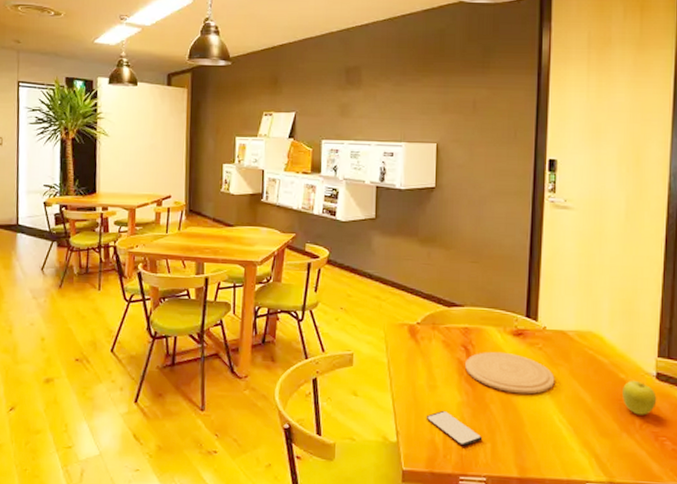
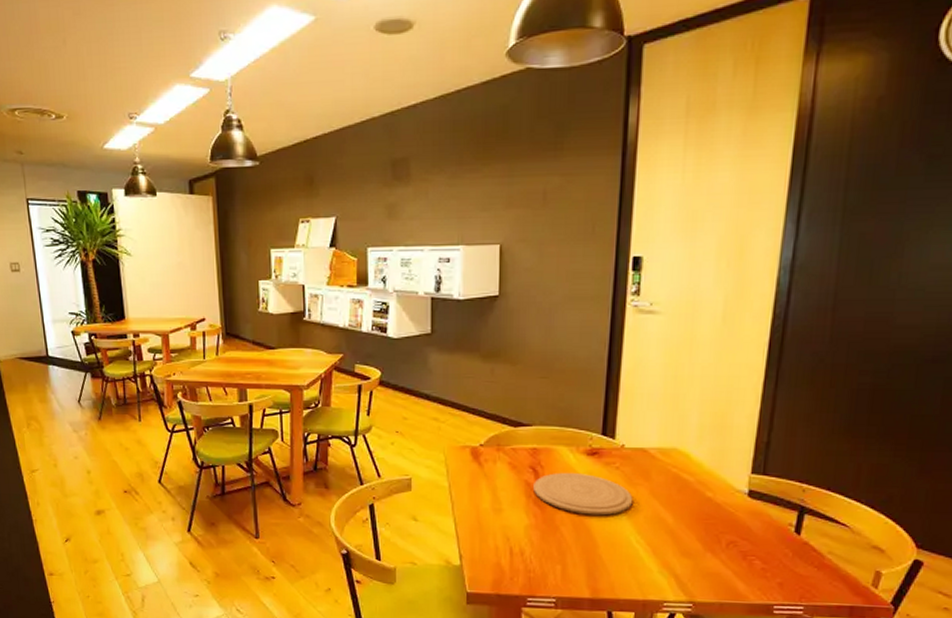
smartphone: present [427,410,483,447] -> none [492,533,552,569]
fruit: present [622,380,657,415] -> none [708,498,748,535]

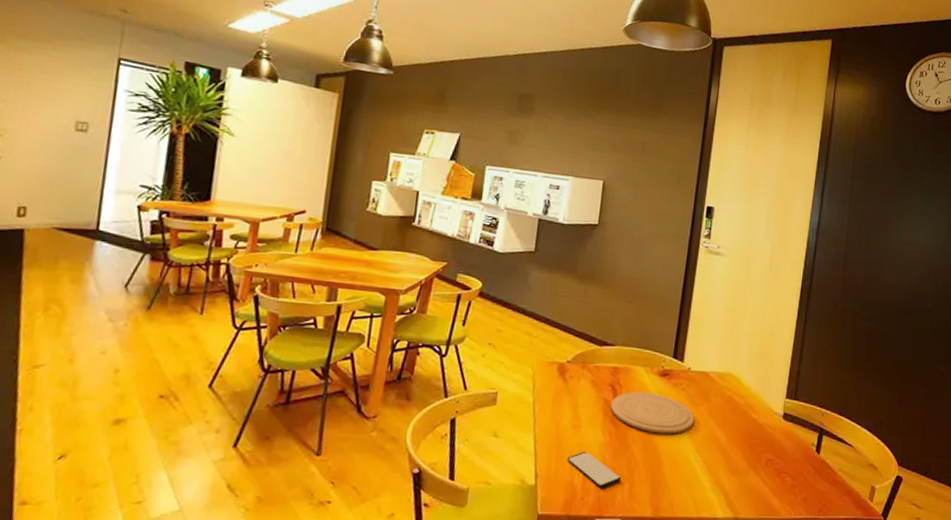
smartphone: none [492,533,552,569] -> present [568,451,622,488]

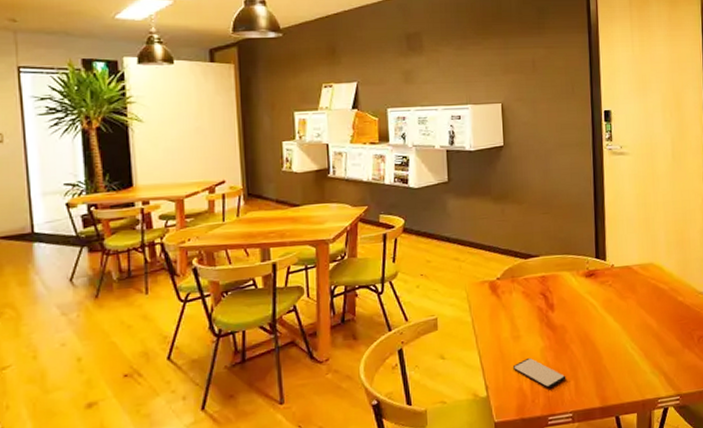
plate: present [611,391,695,434] -> none [545,294,625,331]

